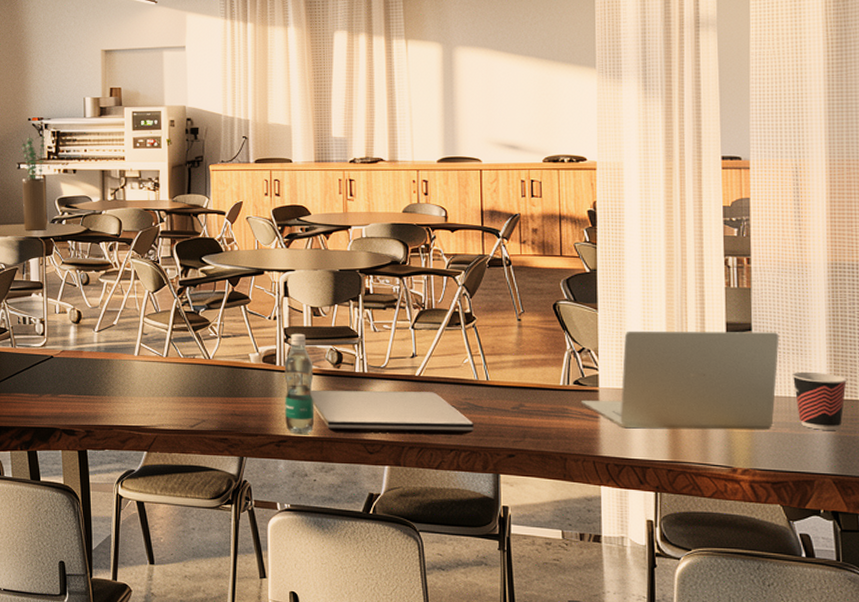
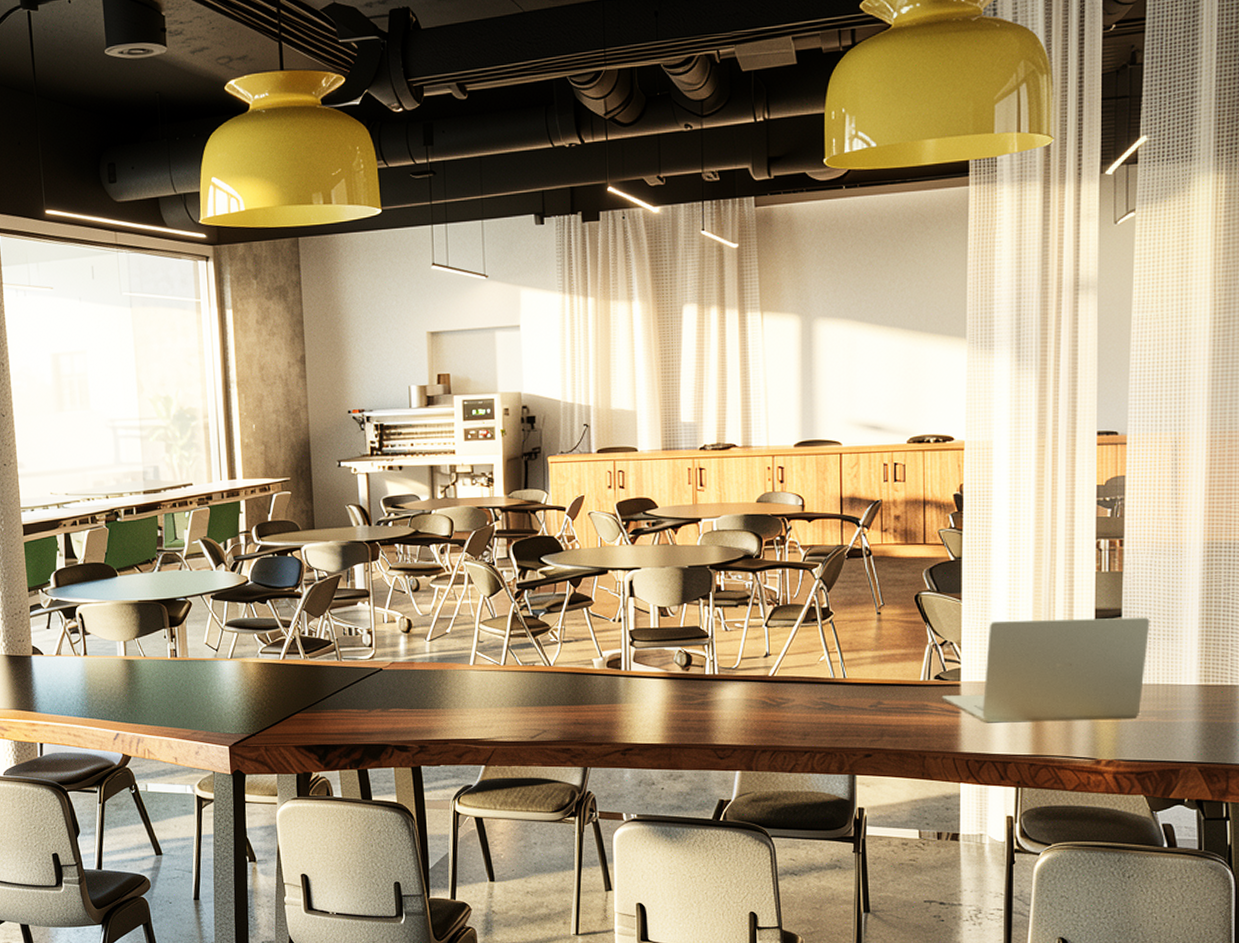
vase: present [21,131,48,232] -> none [342,424,373,535]
bottle: present [284,333,315,434] -> none [630,635,662,741]
tablet: present [310,390,474,435] -> none [658,692,830,739]
cup: present [791,371,848,430] -> none [1161,657,1219,717]

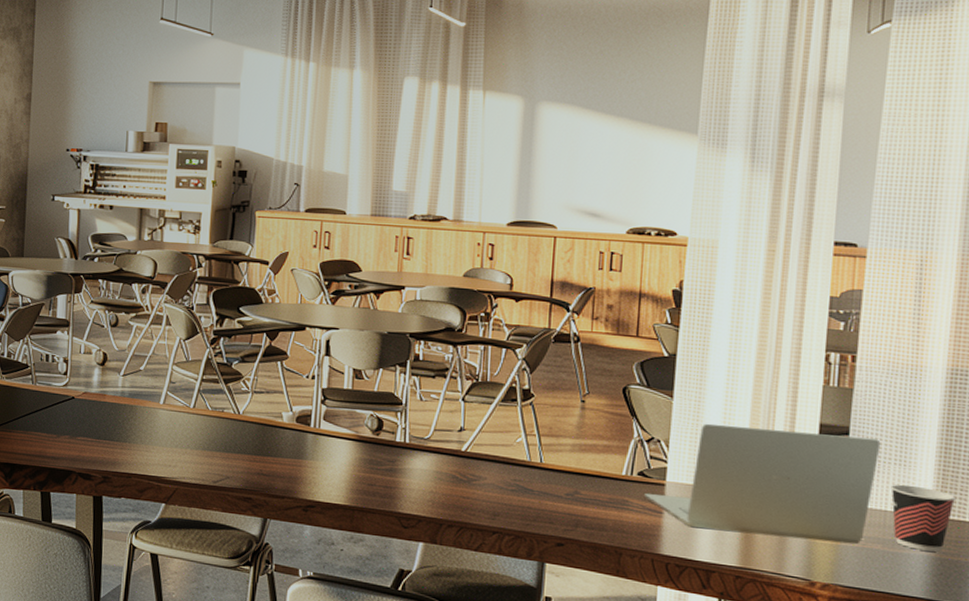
cup: none [1161,657,1219,717] -> present [890,484,957,552]

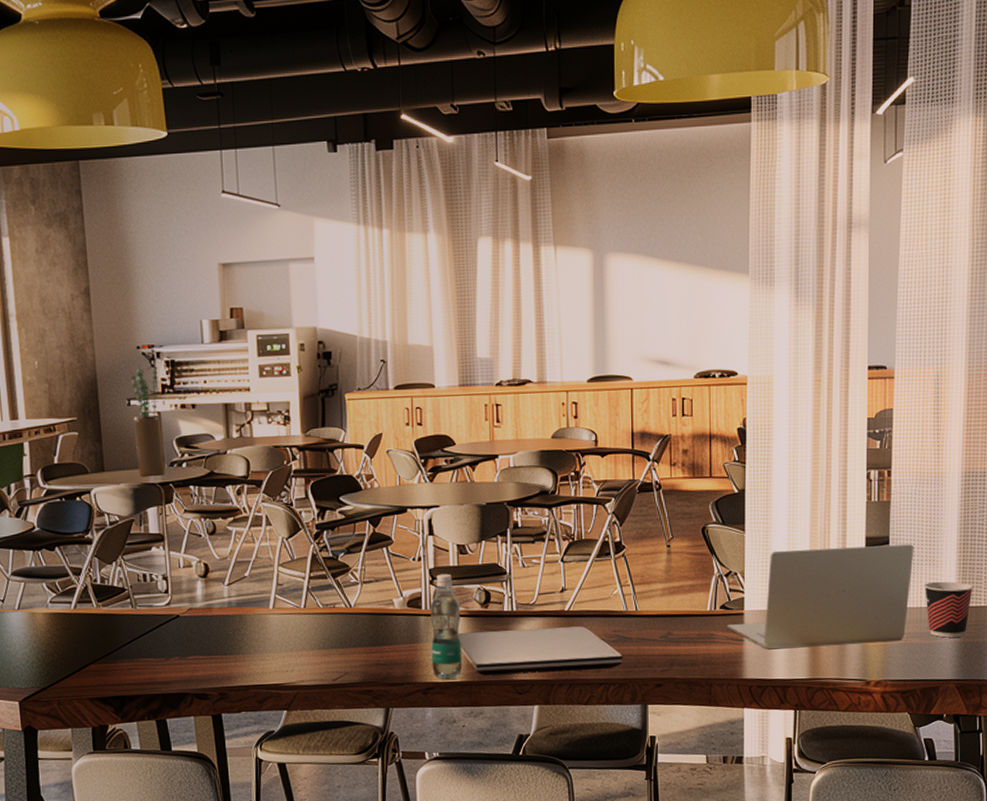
vase: none [53,163,83,267] -> present [131,361,166,477]
bottle: none [315,395,351,501] -> present [430,573,463,680]
tablet: none [345,455,521,518] -> present [458,626,623,676]

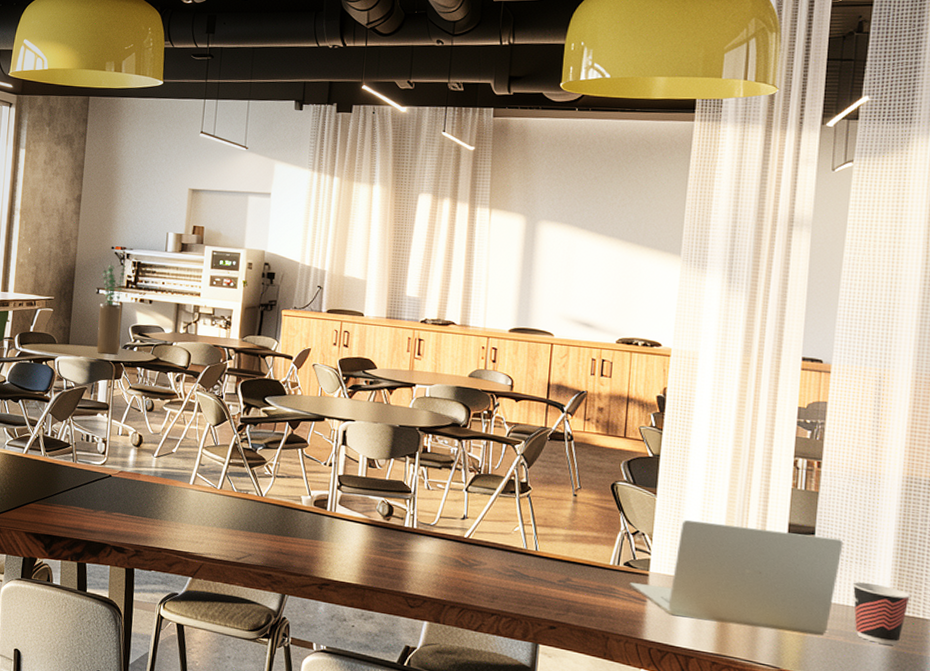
bottle: present [430,573,463,680] -> none [330,481,364,581]
tablet: present [458,626,623,676] -> none [358,538,518,601]

